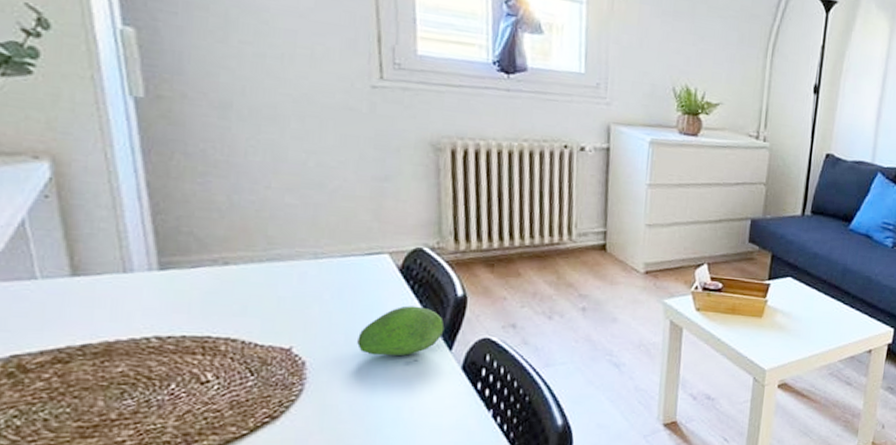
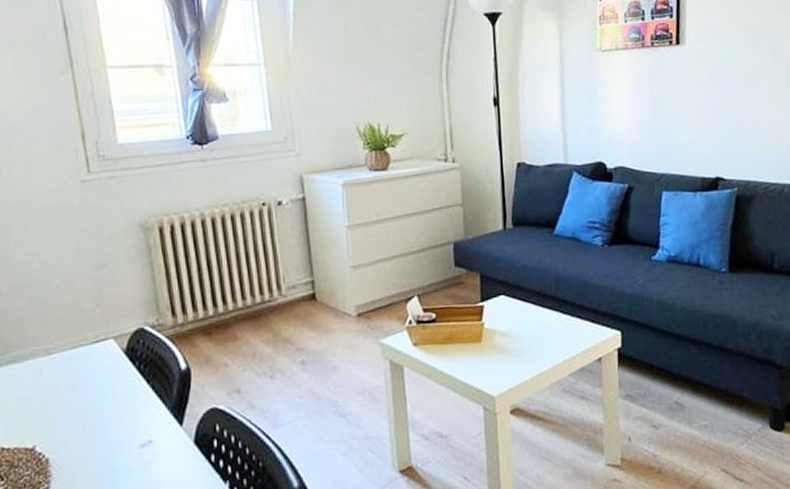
fruit: present [357,305,445,357] -> none [94,386,173,442]

